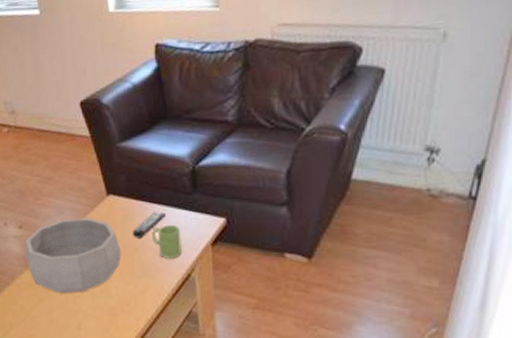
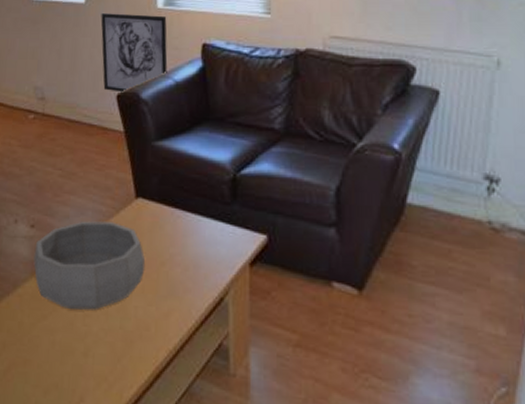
wall art: none [56,19,124,100] -> present [101,13,168,93]
remote control: present [132,211,166,238] -> none [160,221,200,251]
mug: present [151,224,182,258] -> none [181,237,216,278]

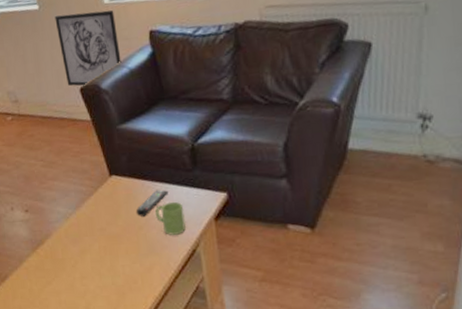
decorative bowl: present [33,221,146,311] -> none [31,199,127,275]
remote control: none [160,221,200,251] -> present [135,189,168,217]
mug: none [181,237,216,278] -> present [154,201,186,235]

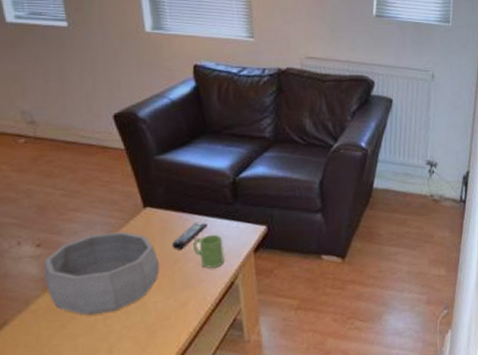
decorative bowl: none [31,199,127,275] -> present [43,232,160,316]
wall art: present [55,10,121,87] -> none [87,37,162,113]

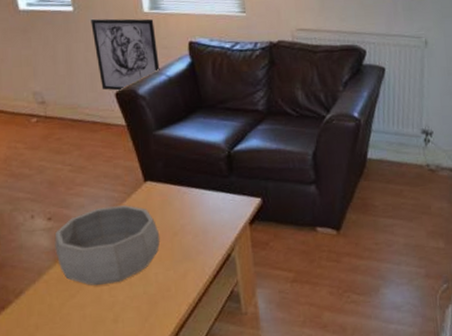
wall art: none [87,37,162,113] -> present [90,18,160,91]
remote control: present [171,222,207,250] -> none [171,195,204,223]
mug: present [192,234,224,268] -> none [190,207,221,241]

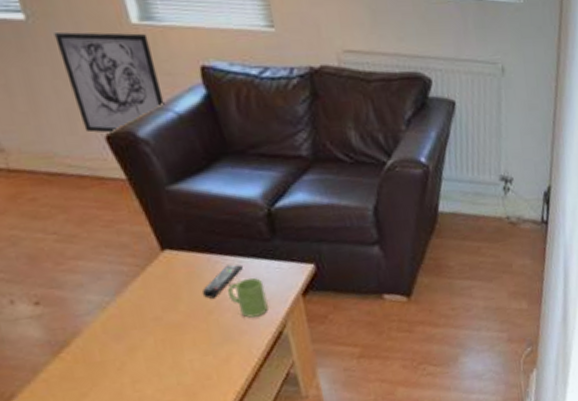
decorative bowl: present [54,205,161,286] -> none [47,280,192,381]
remote control: none [171,195,204,223] -> present [201,264,243,299]
mug: none [190,207,221,241] -> present [227,277,268,318]

